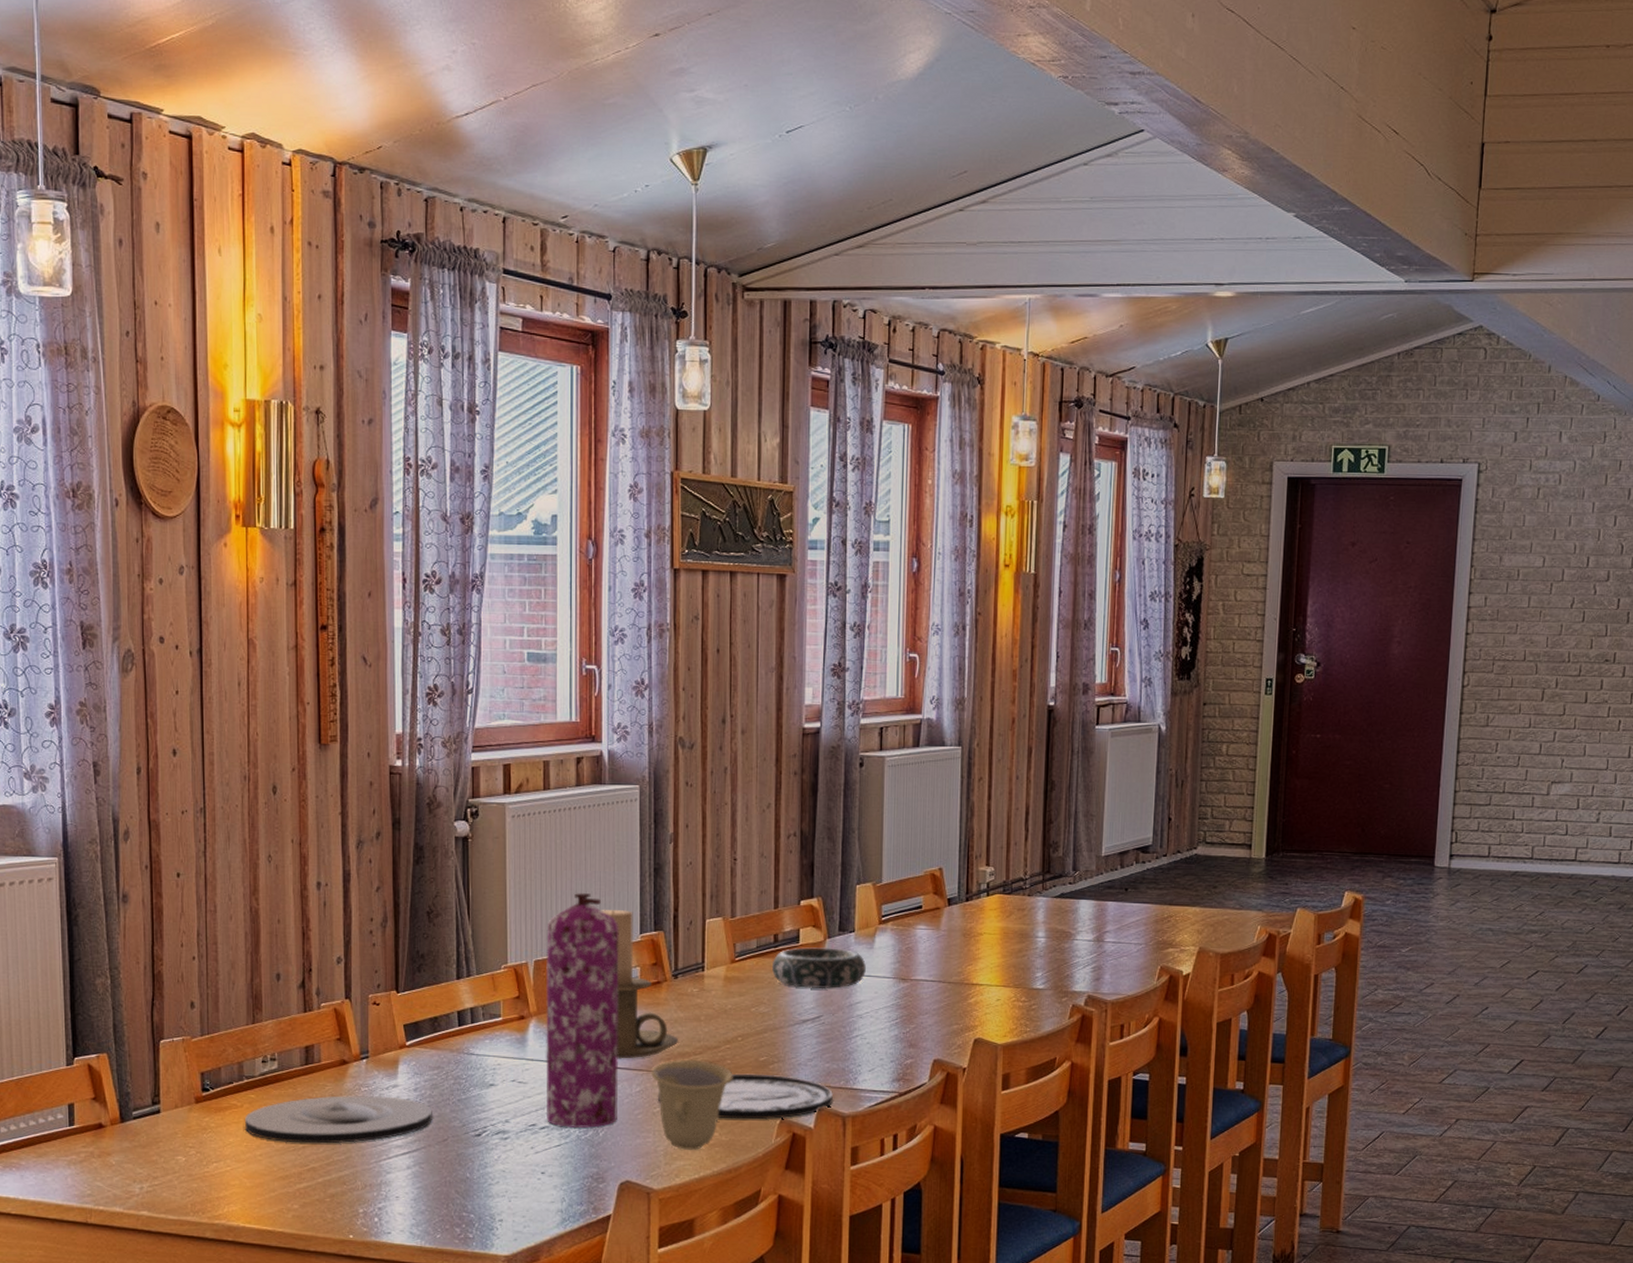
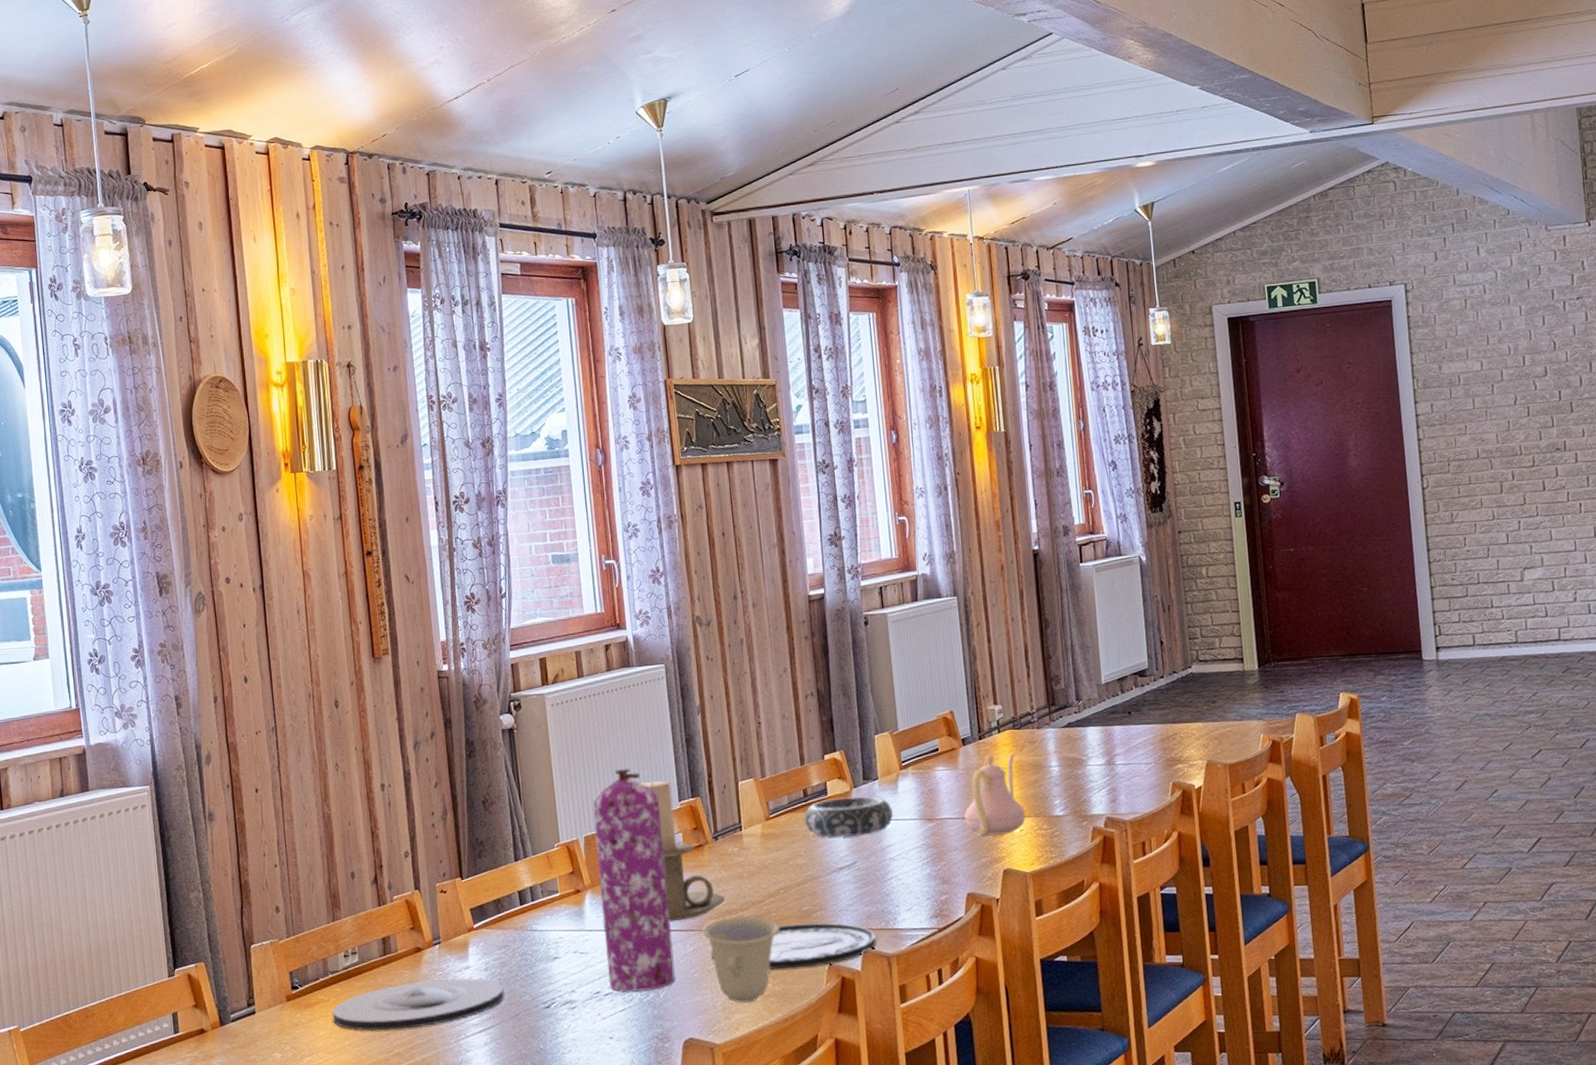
teapot: none [940,918,1005,1003] -> present [964,753,1026,836]

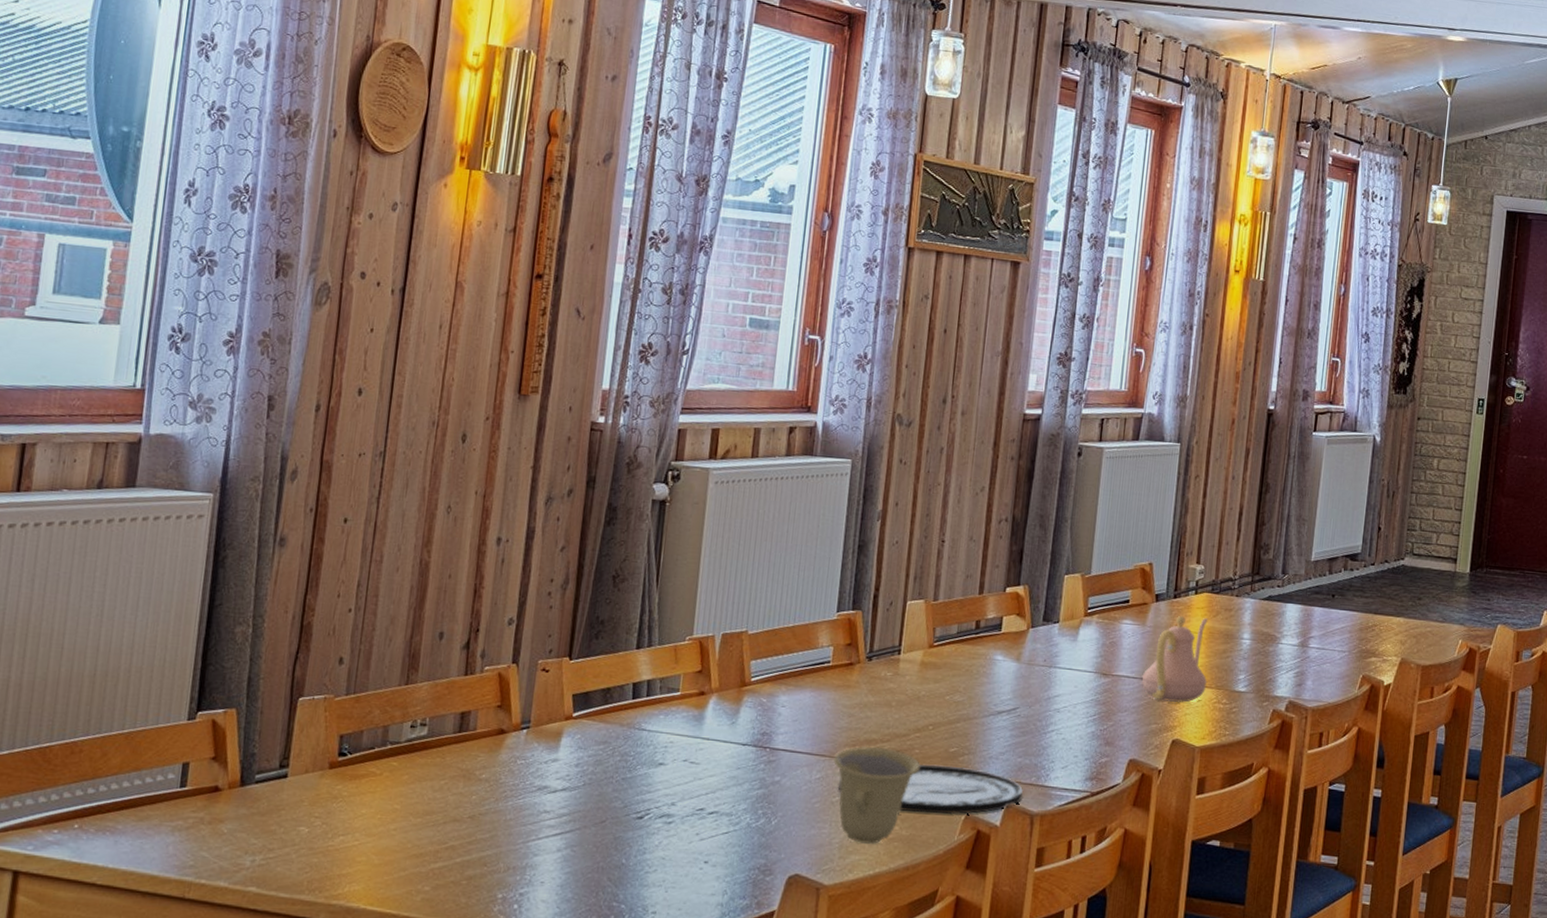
plate: present [332,978,504,1031] -> none [380,768,593,820]
gas cylinder: present [593,769,675,992] -> none [716,566,815,816]
candle holder: present [602,781,726,922] -> none [725,585,867,743]
decorative bowl: present [804,796,893,838] -> none [971,636,1068,681]

